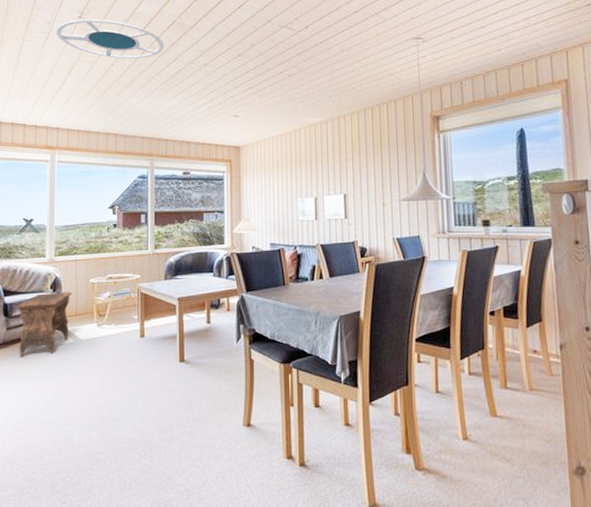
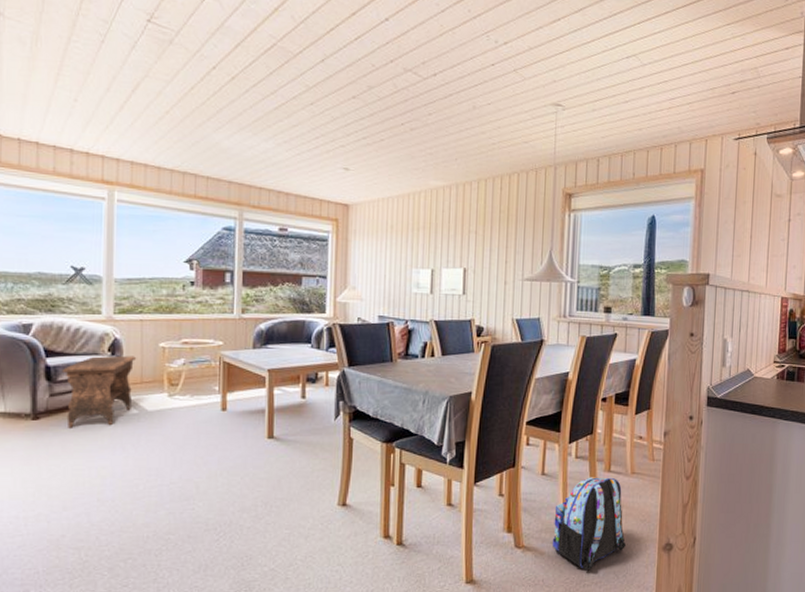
ceiling lamp: present [57,18,164,59] -> none [116,23,261,85]
backpack: none [452,394,532,496] -> present [552,477,626,571]

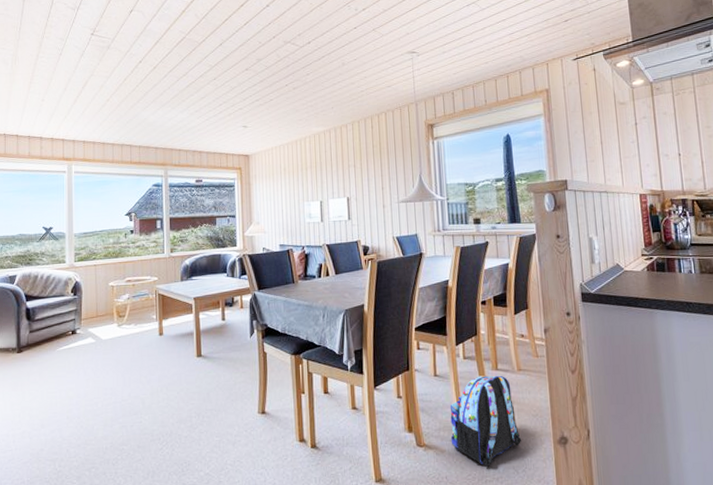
footstool: present [61,355,137,428] -> none [38,295,93,358]

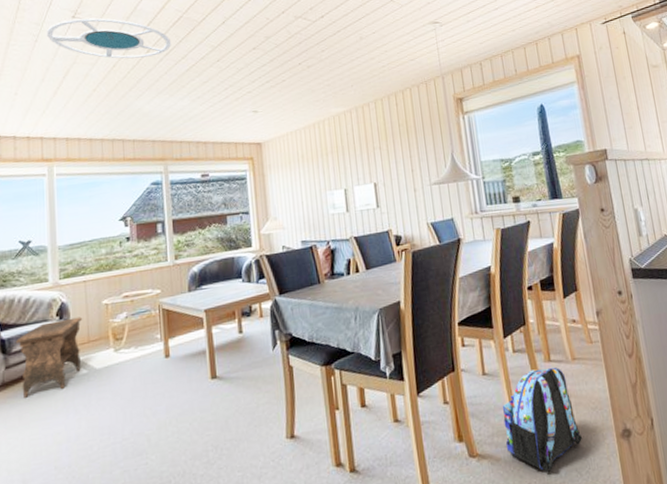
footstool: none [38,295,93,358] -> present [15,317,83,398]
ceiling lamp: none [70,35,175,74] -> present [47,17,172,59]

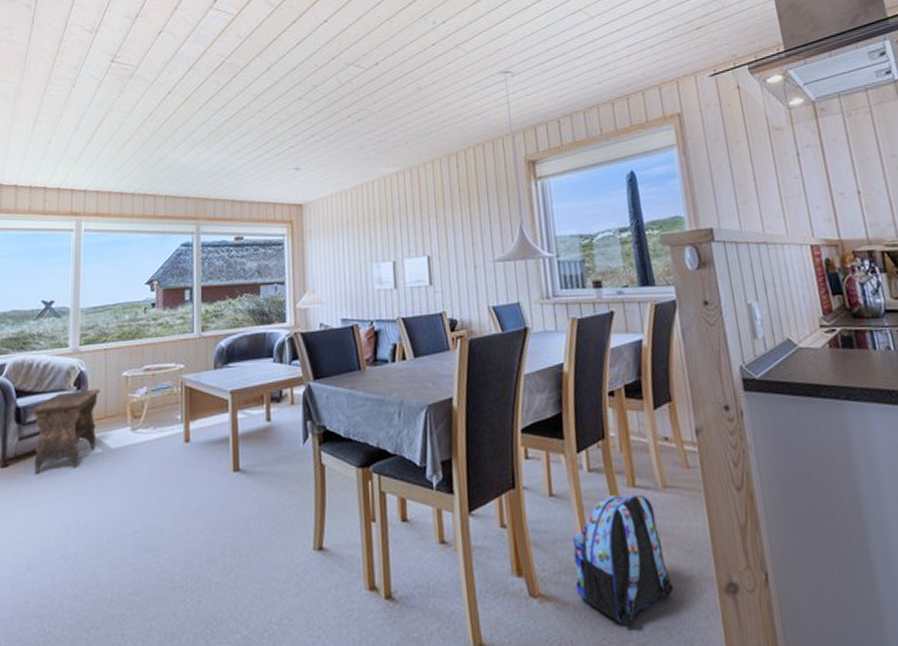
ceiling lamp: present [47,17,172,59] -> none [85,62,212,107]

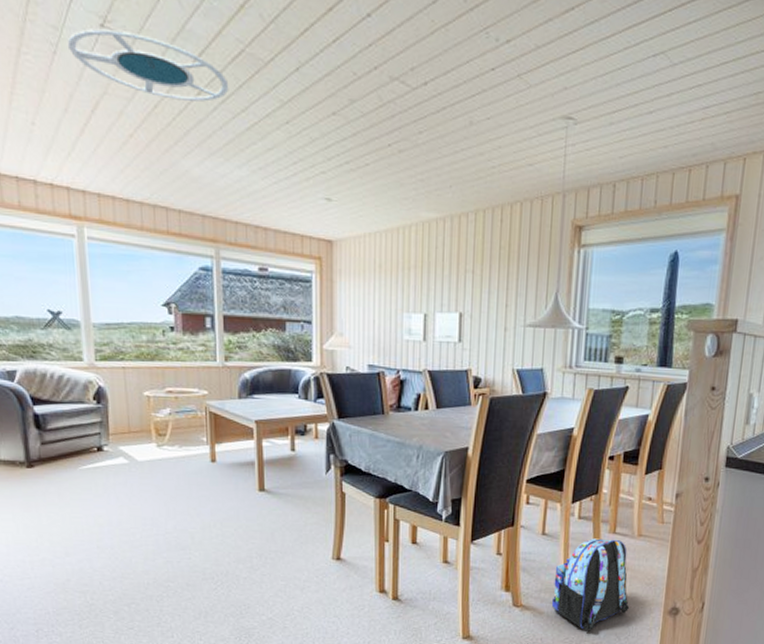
footstool: present [30,388,101,474] -> none [50,404,123,477]
ceiling lamp: none [85,62,212,107] -> present [68,28,229,102]

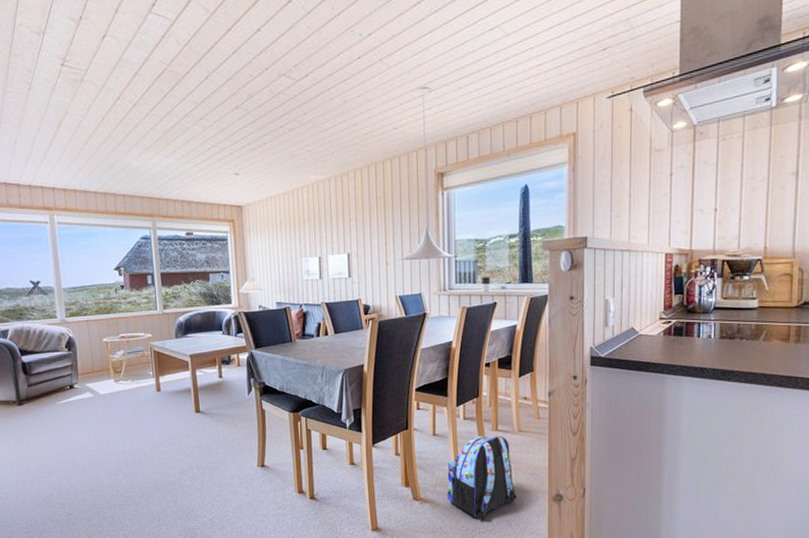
ceiling lamp: present [68,28,229,102] -> none [39,66,157,112]

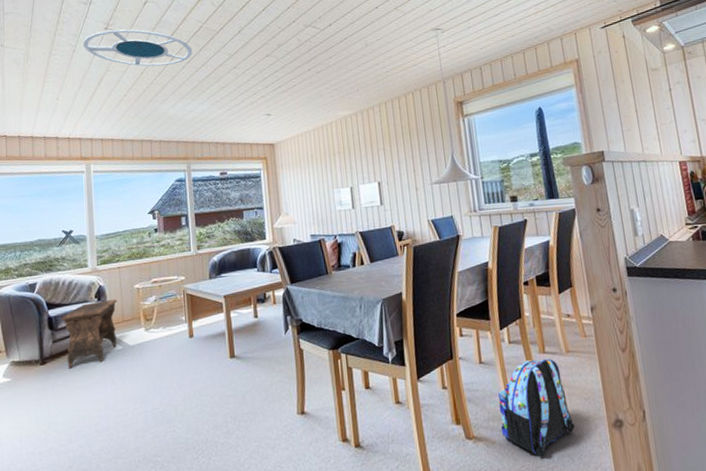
footstool: none [34,350,88,411] -> present [60,299,118,369]
ceiling lamp: none [39,66,157,112] -> present [83,29,193,67]

